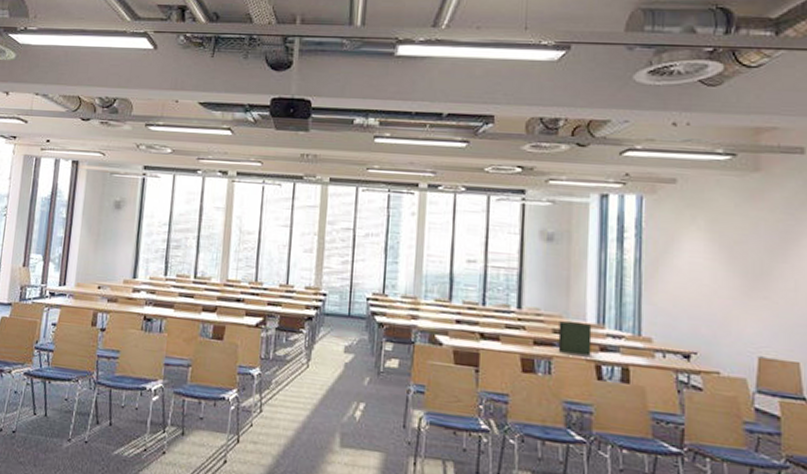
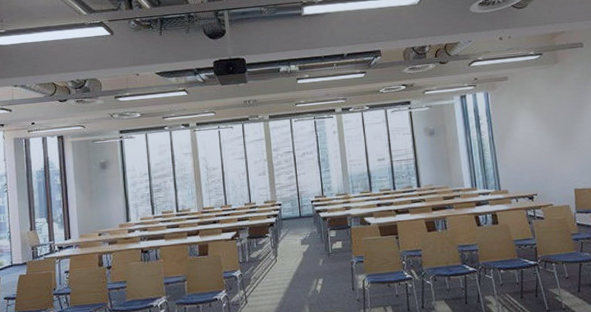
binder: present [558,321,592,356] -> none [446,189,471,213]

